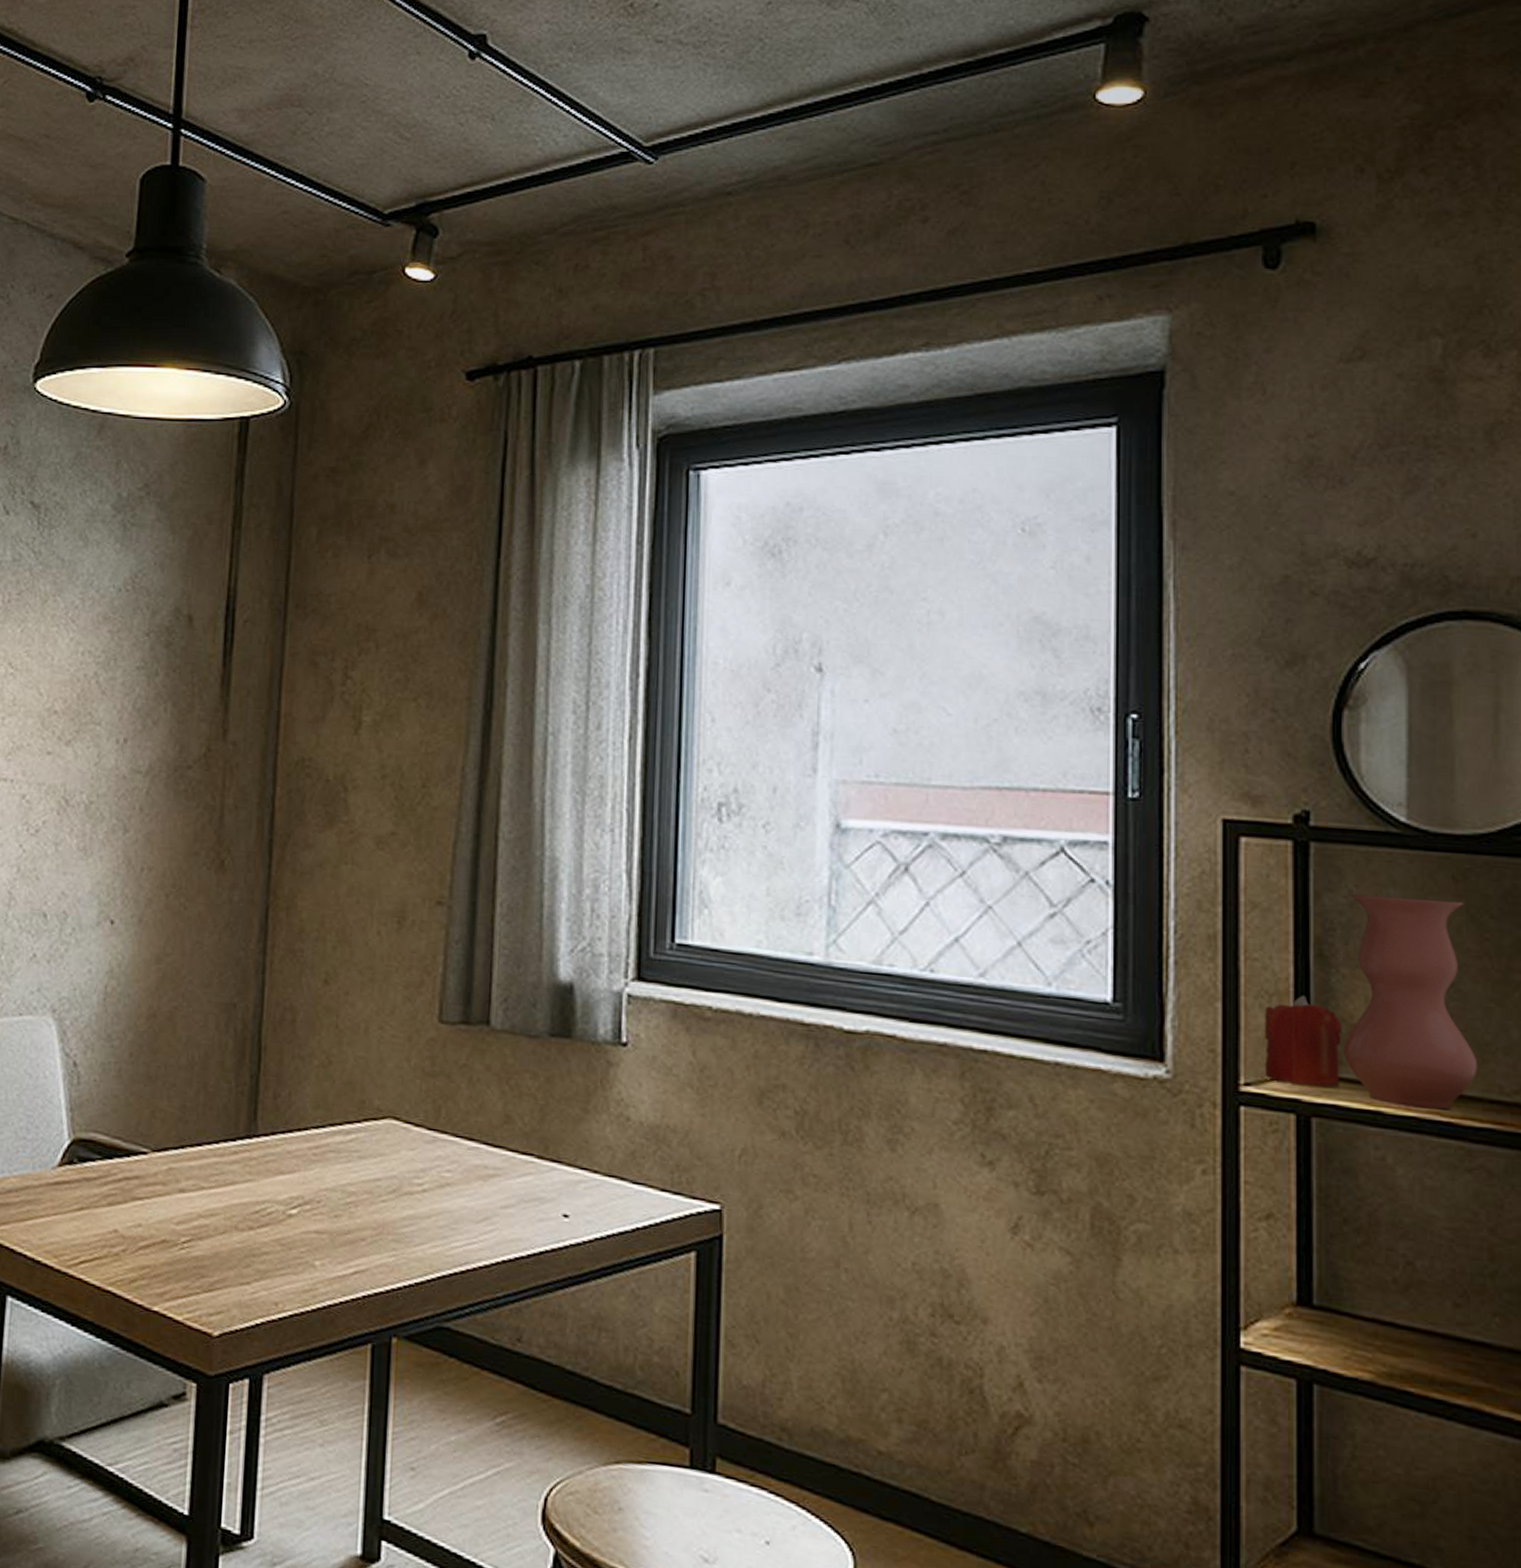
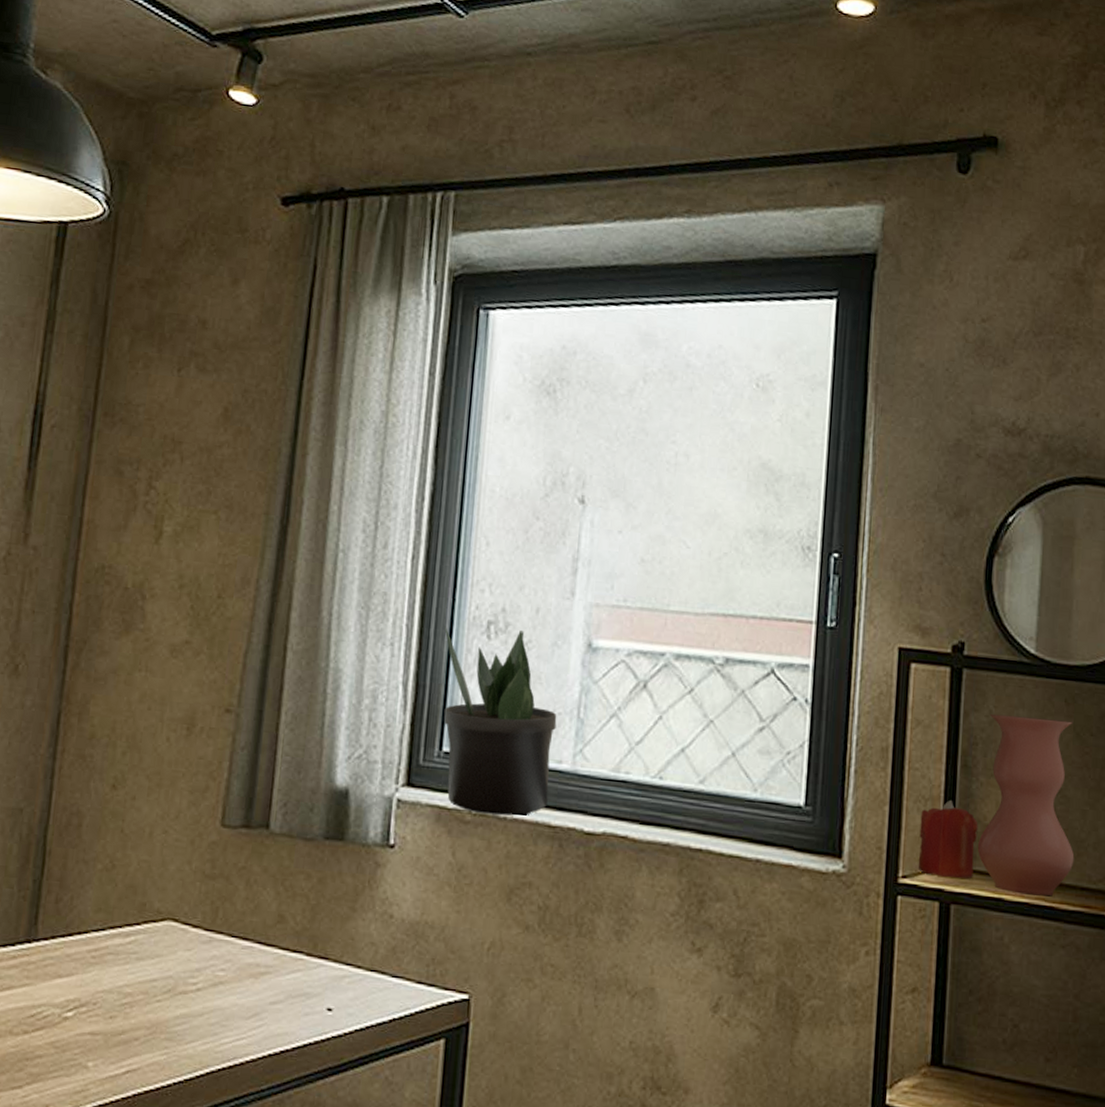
planter: none [668,809,804,1013] -> present [443,626,557,816]

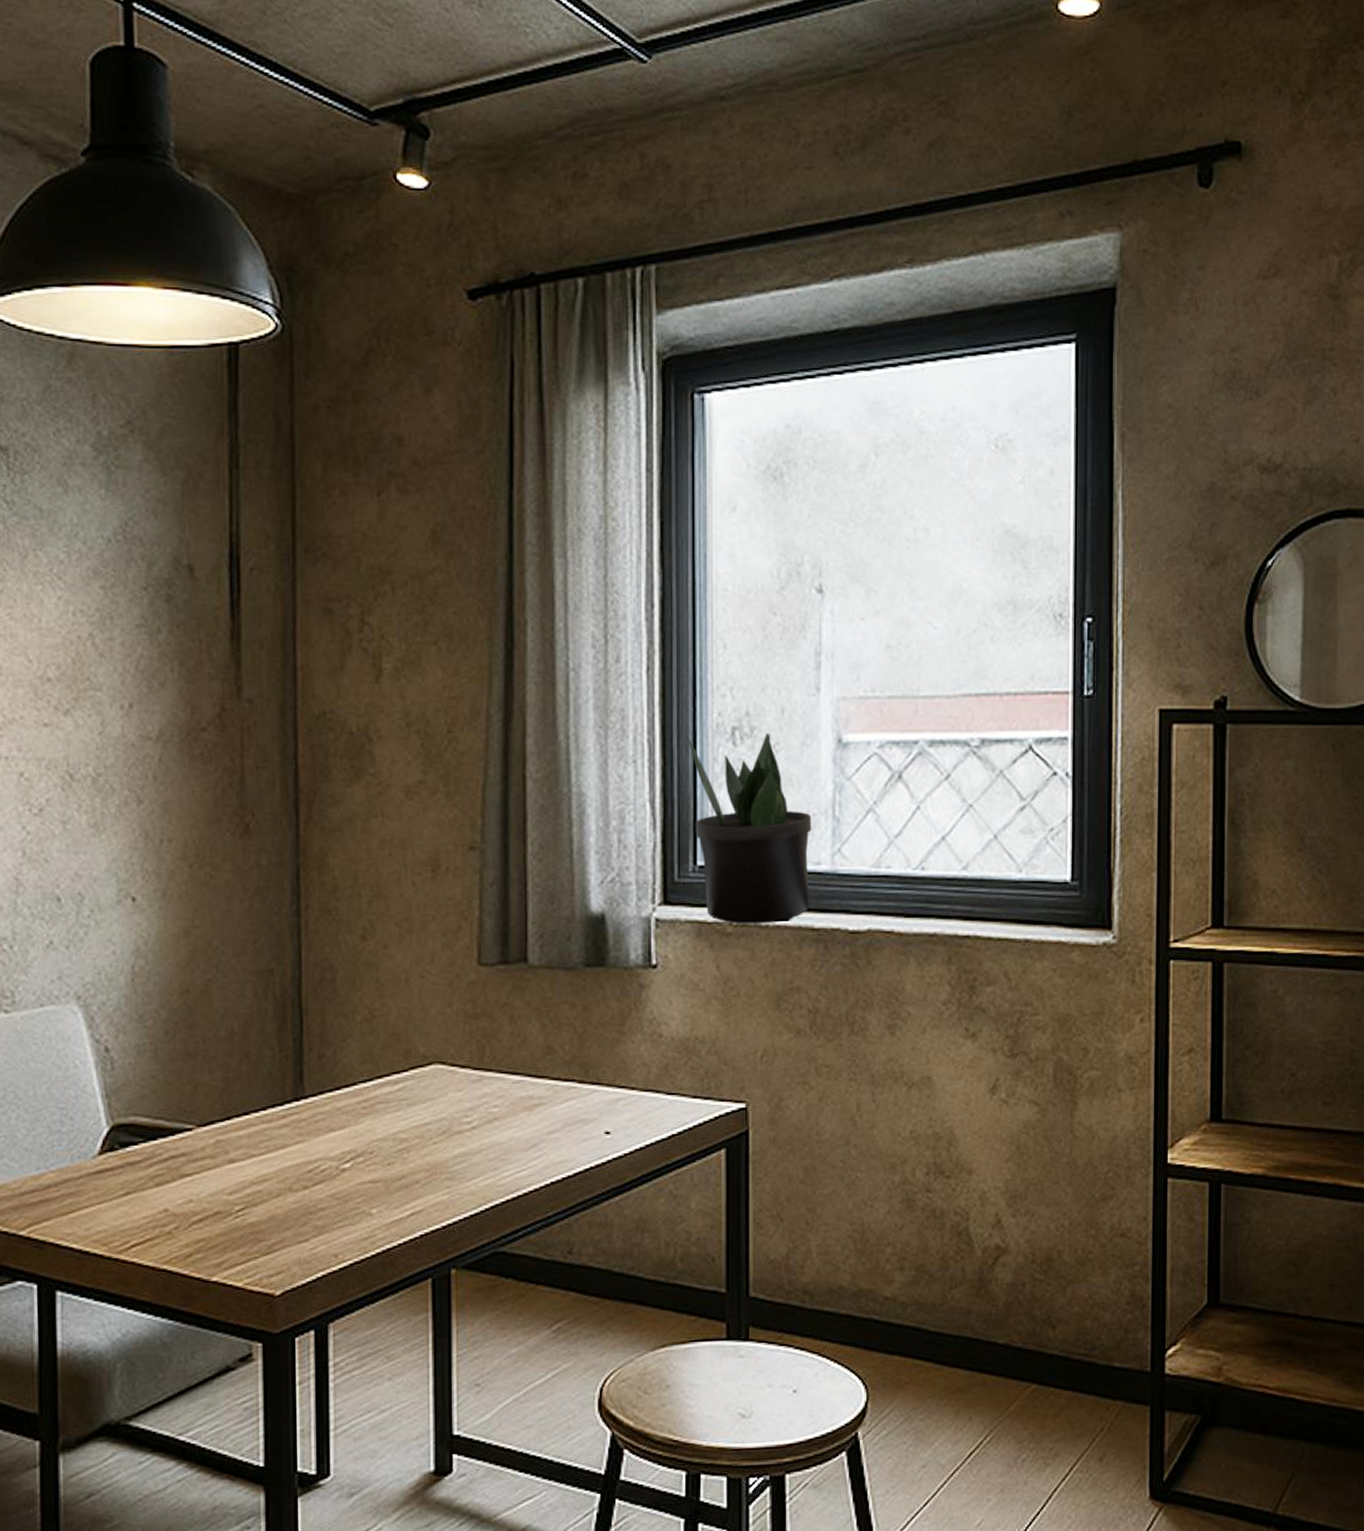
candle: present [918,799,978,879] -> none [1189,859,1248,936]
vase: present [977,713,1075,897] -> none [1248,766,1347,945]

